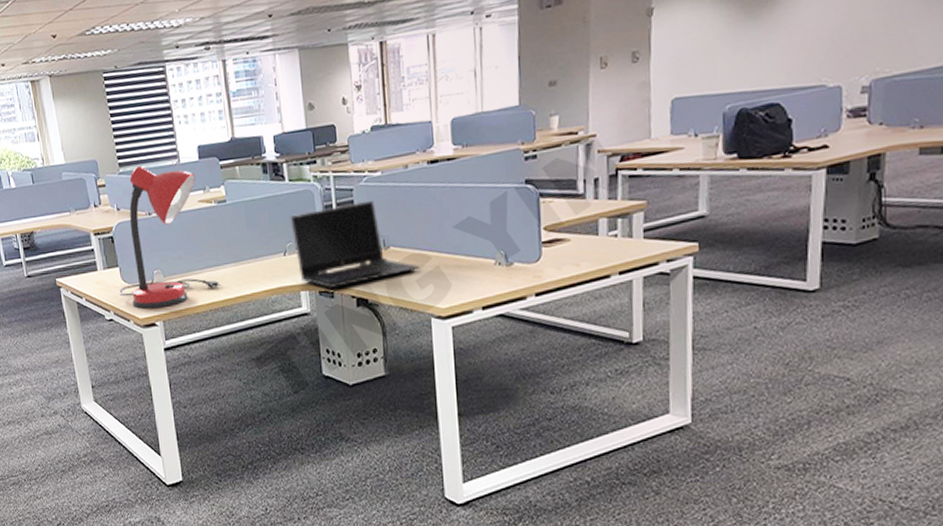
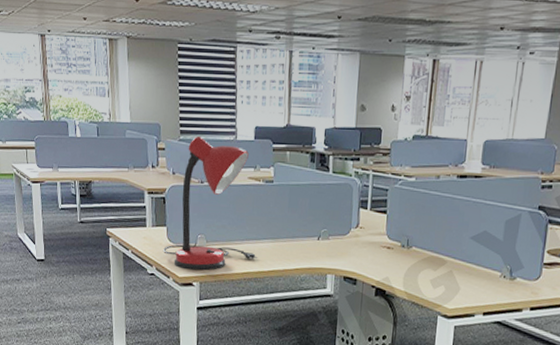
laptop computer: present [290,200,420,288] -> none [328,201,436,276]

